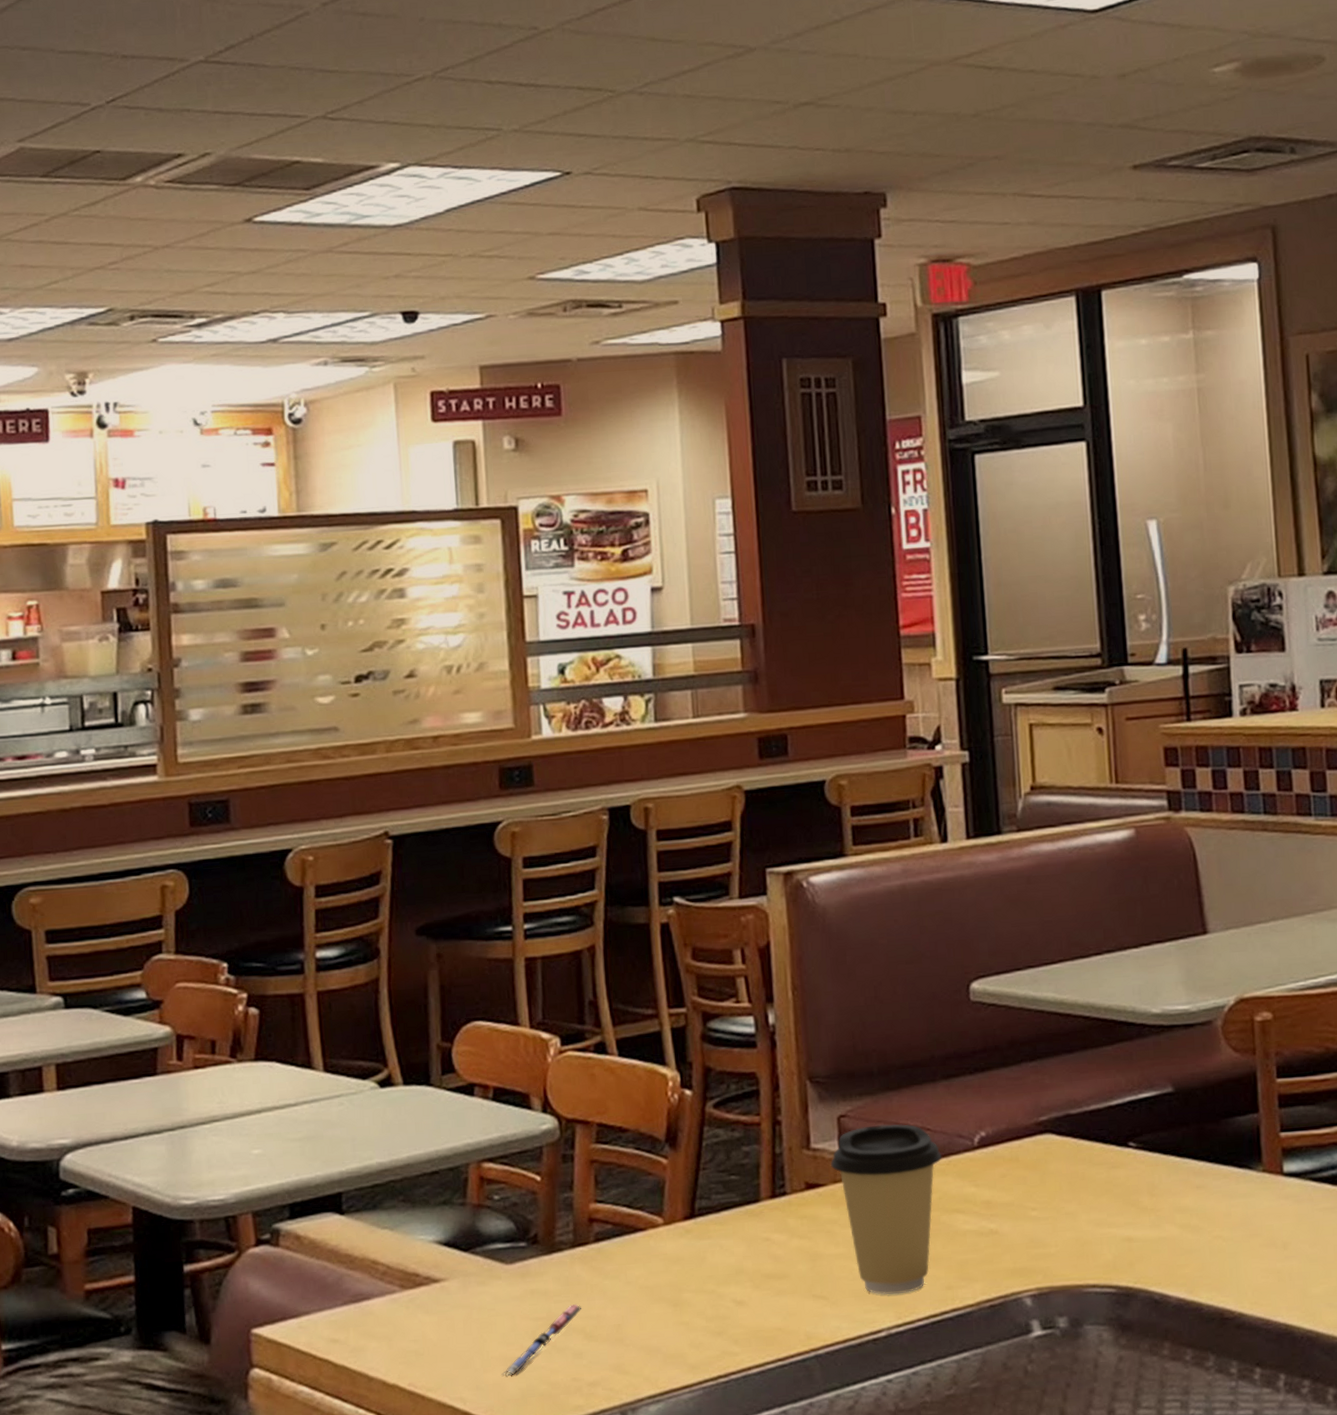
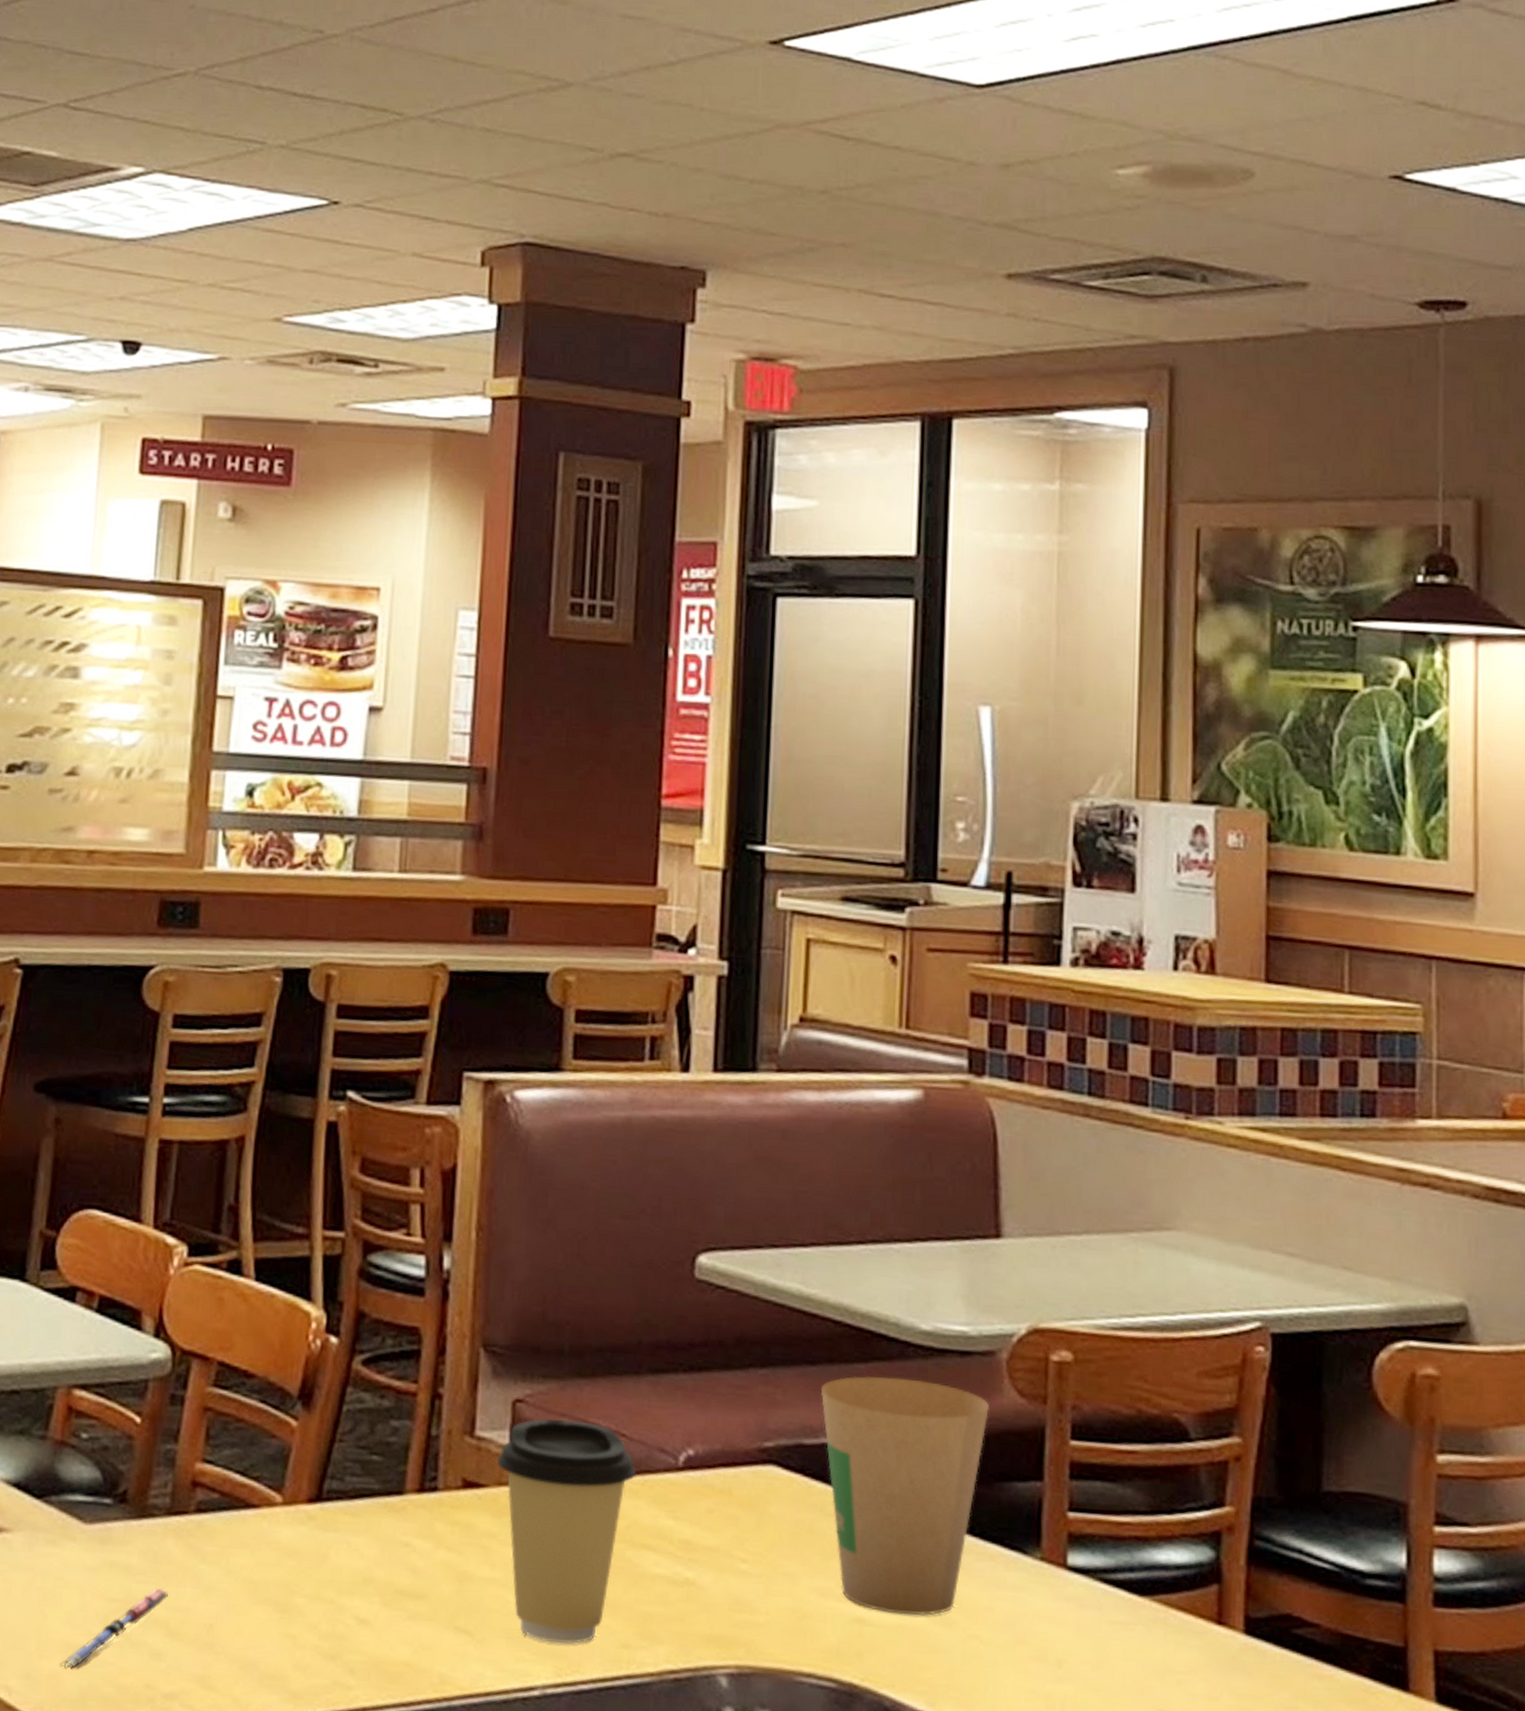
paper cup: none [1080,1051,1212,1231] -> present [821,1376,989,1616]

